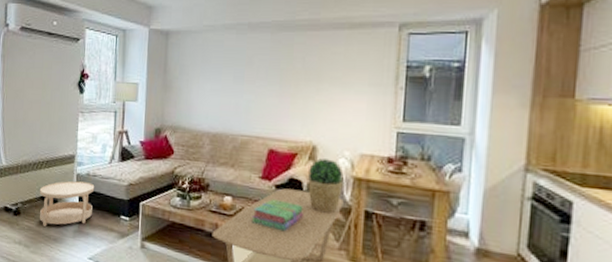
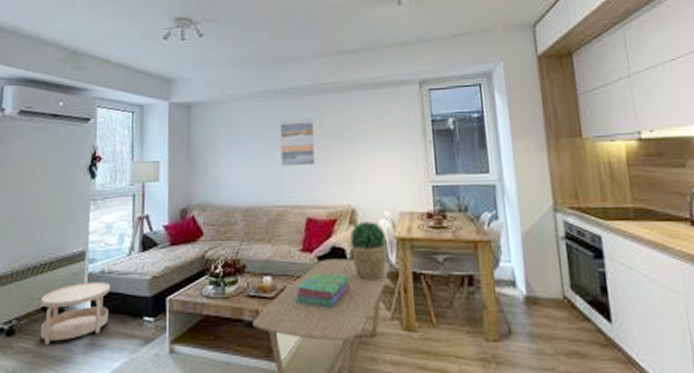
wall art: none [249,54,284,101] -> present [280,118,315,167]

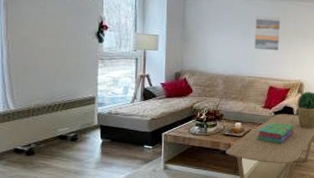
side table: present [40,282,111,345] -> none [56,119,117,162]

